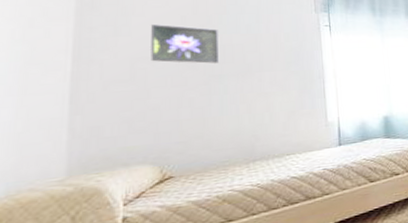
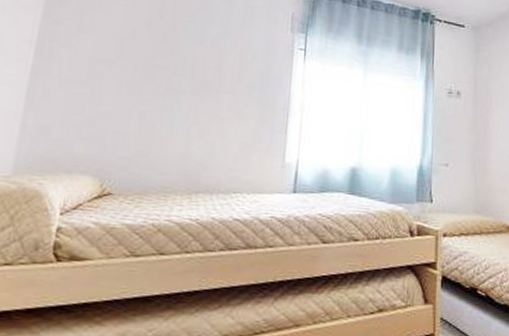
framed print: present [151,23,219,64] -> none [109,23,182,76]

